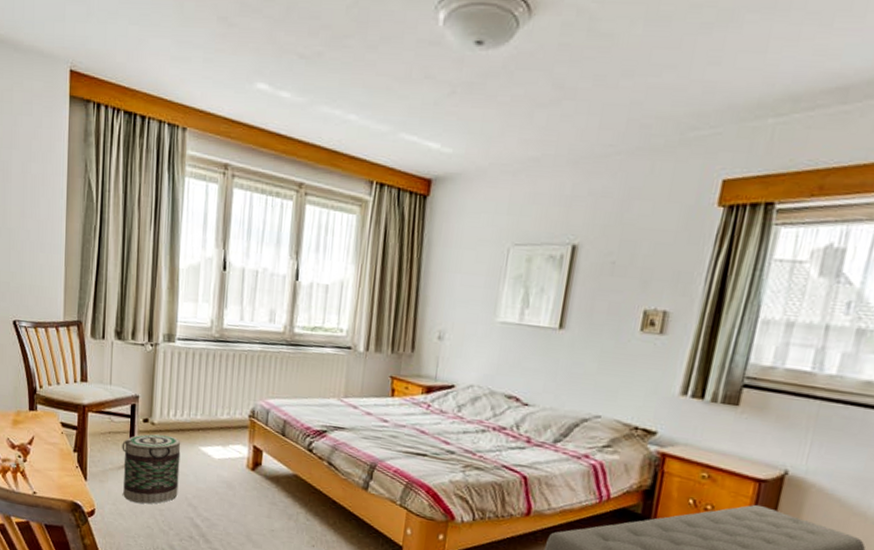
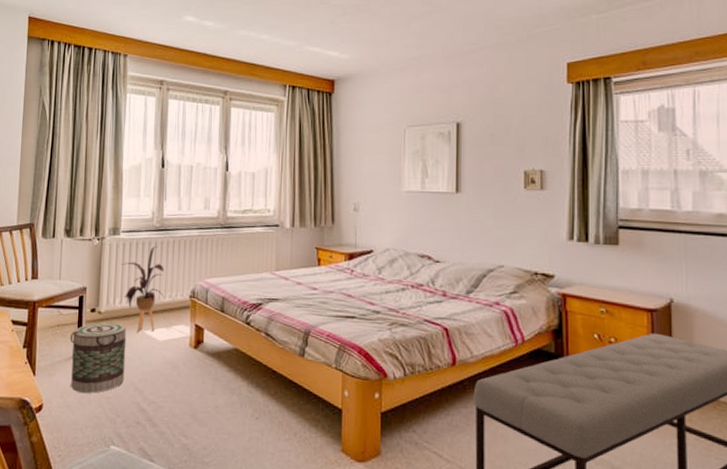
house plant: none [175,358,222,449] -> present [120,246,164,334]

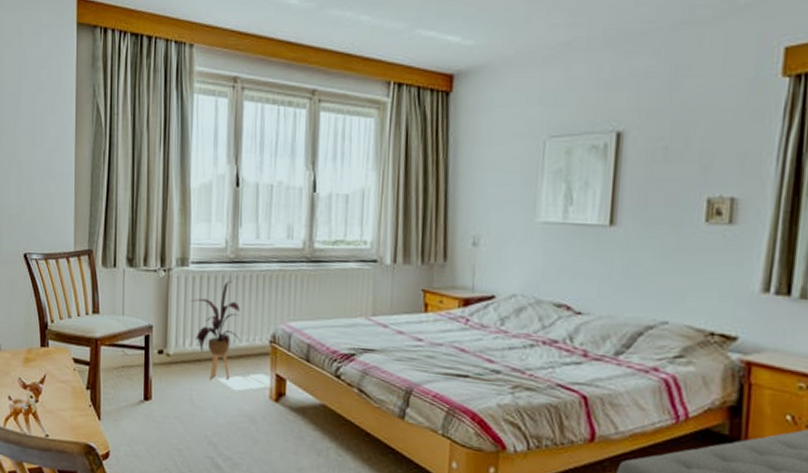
basket: present [70,322,127,393] -> none [136,366,198,444]

